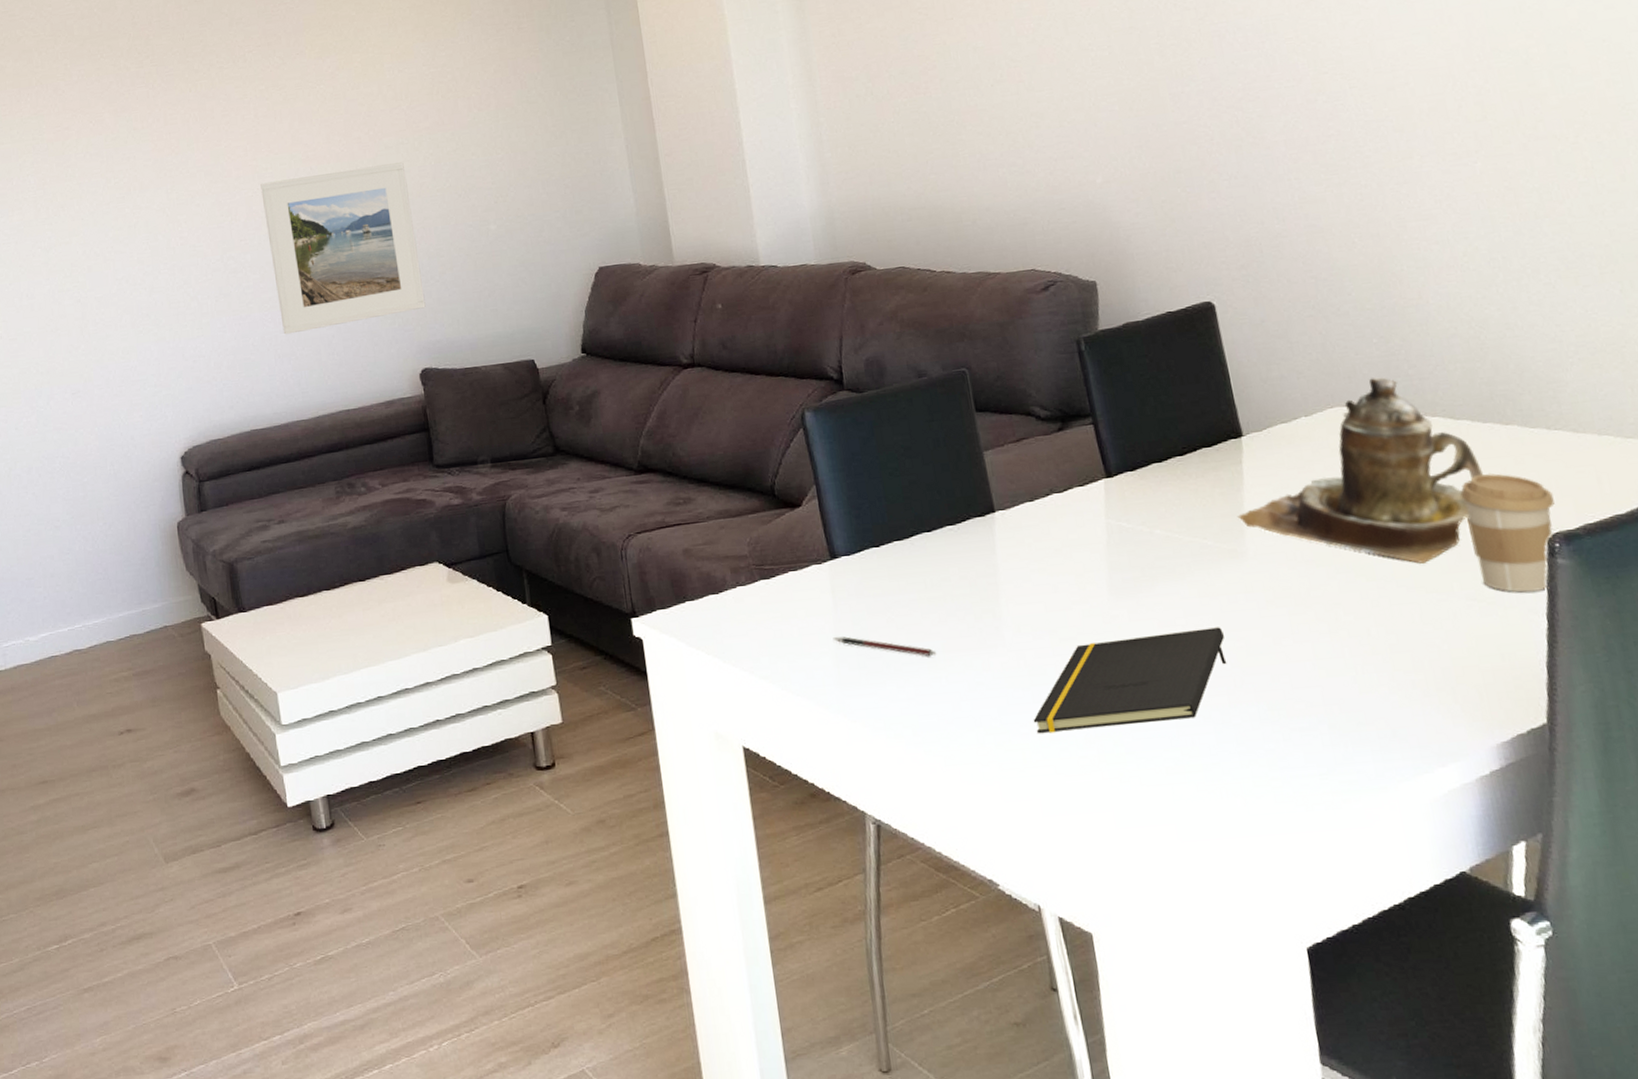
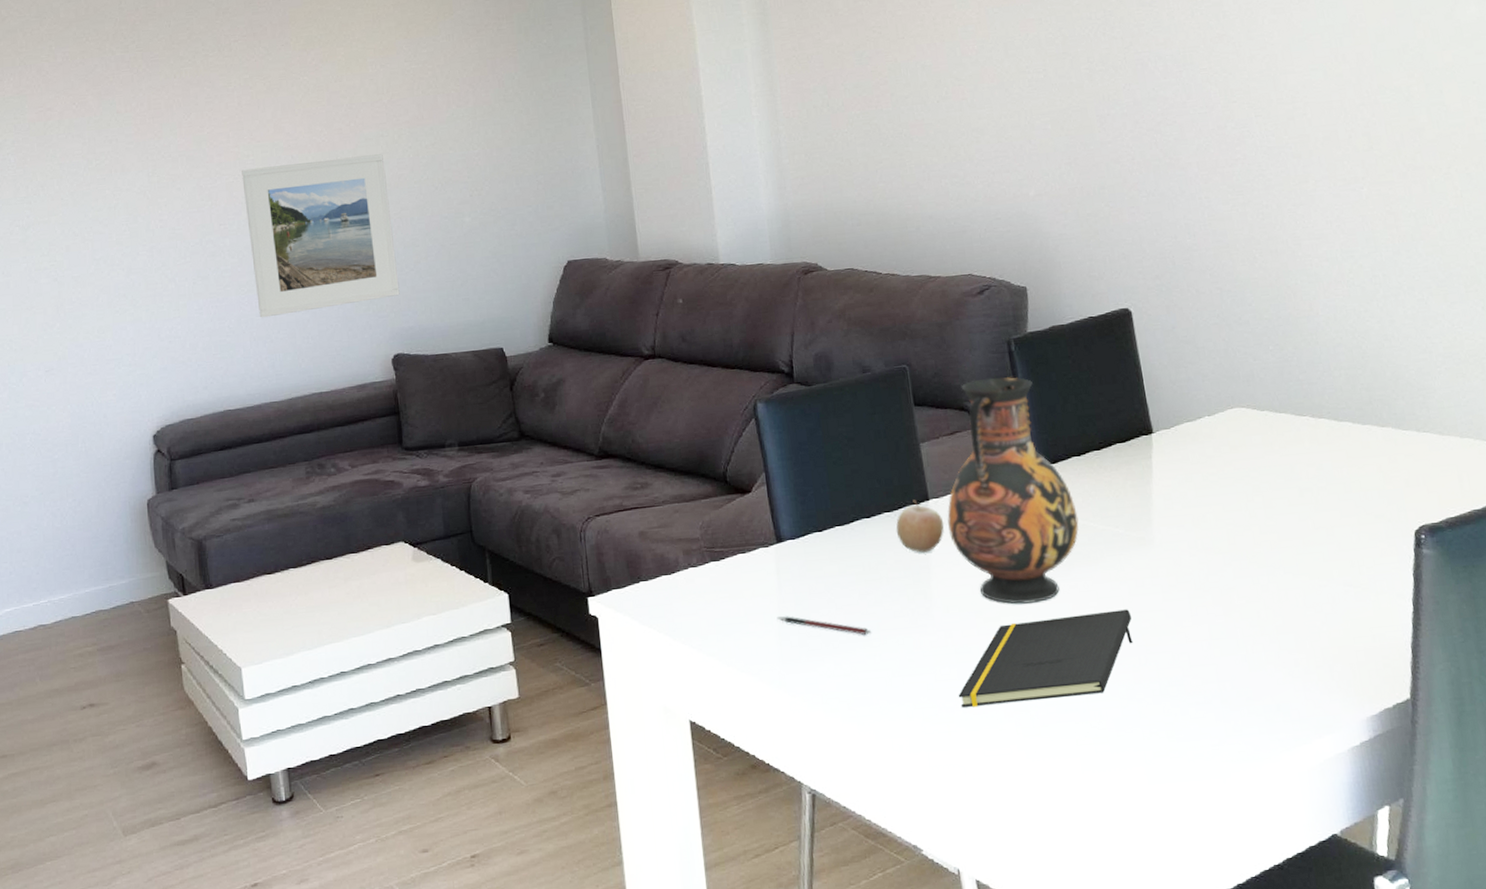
fruit: none [959,511,1013,569] -> present [895,499,945,553]
vase: none [1015,378,1163,623] -> present [947,377,1079,604]
teapot: present [1237,377,1484,564] -> none [1146,381,1362,552]
coffee cup: present [1460,473,1555,593] -> none [1341,470,1422,580]

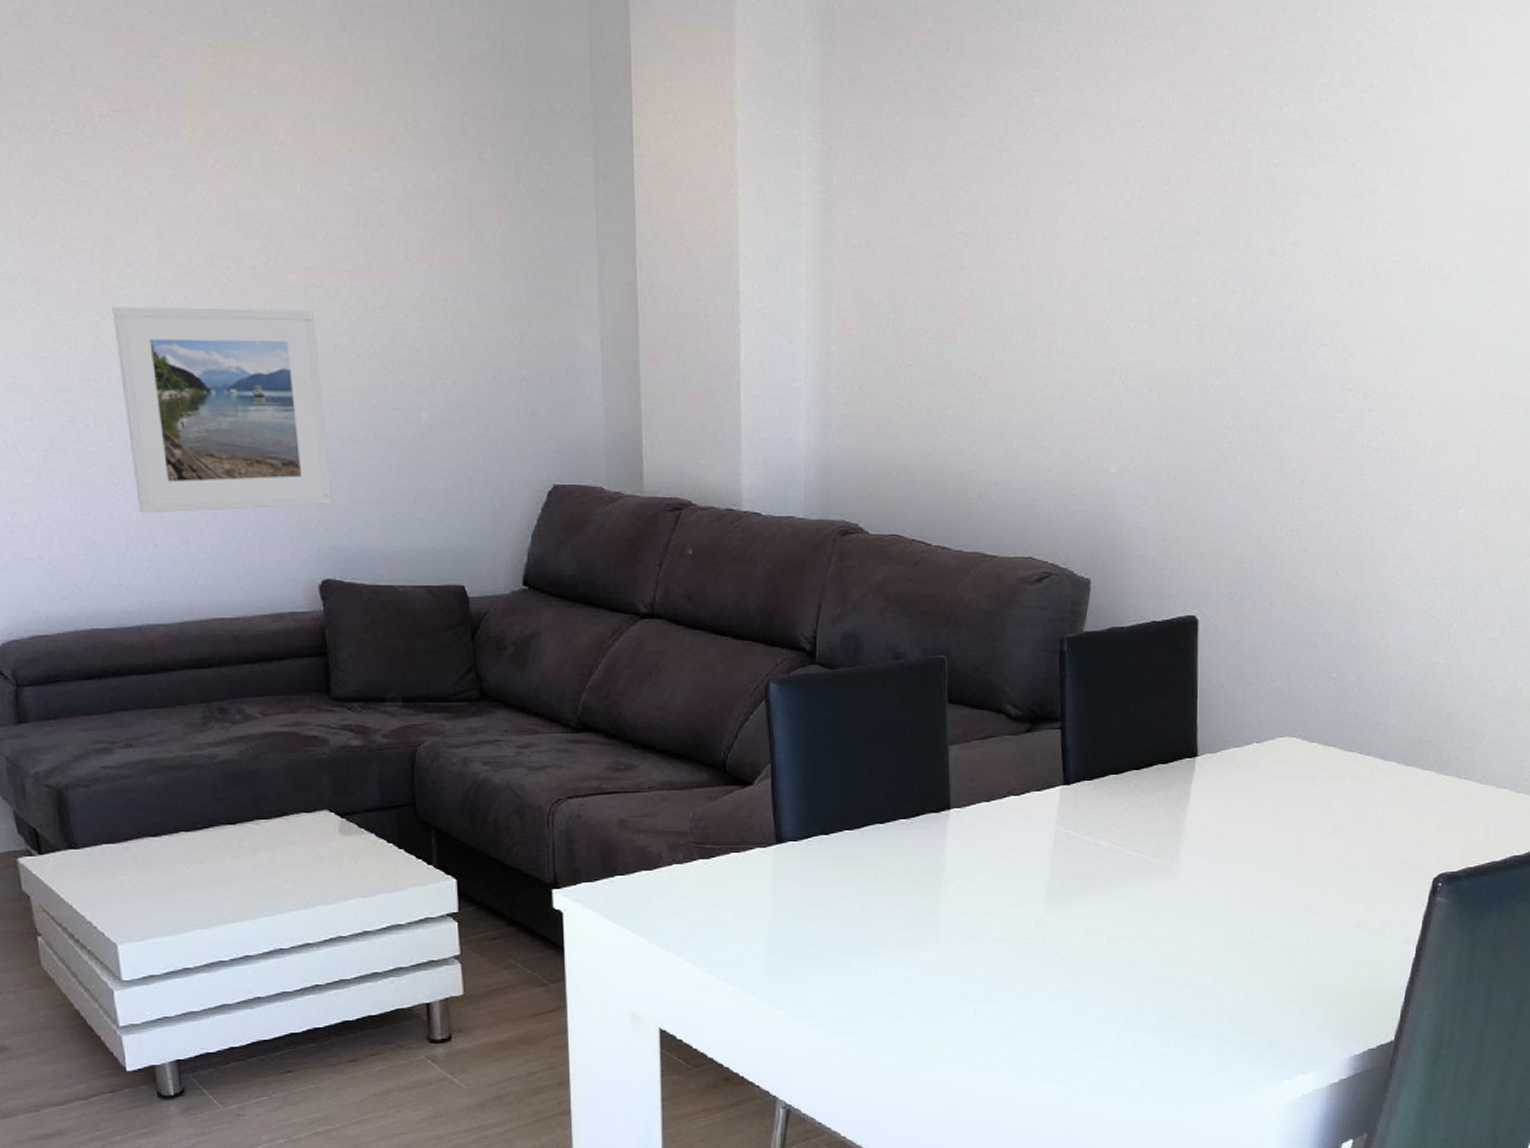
pen: present [776,616,872,636] -> none [767,924,871,950]
fruit: present [895,499,945,553] -> none [910,807,963,866]
vase: present [947,377,1079,604] -> none [967,679,1105,926]
notepad: present [958,609,1133,708] -> none [953,938,1142,1029]

